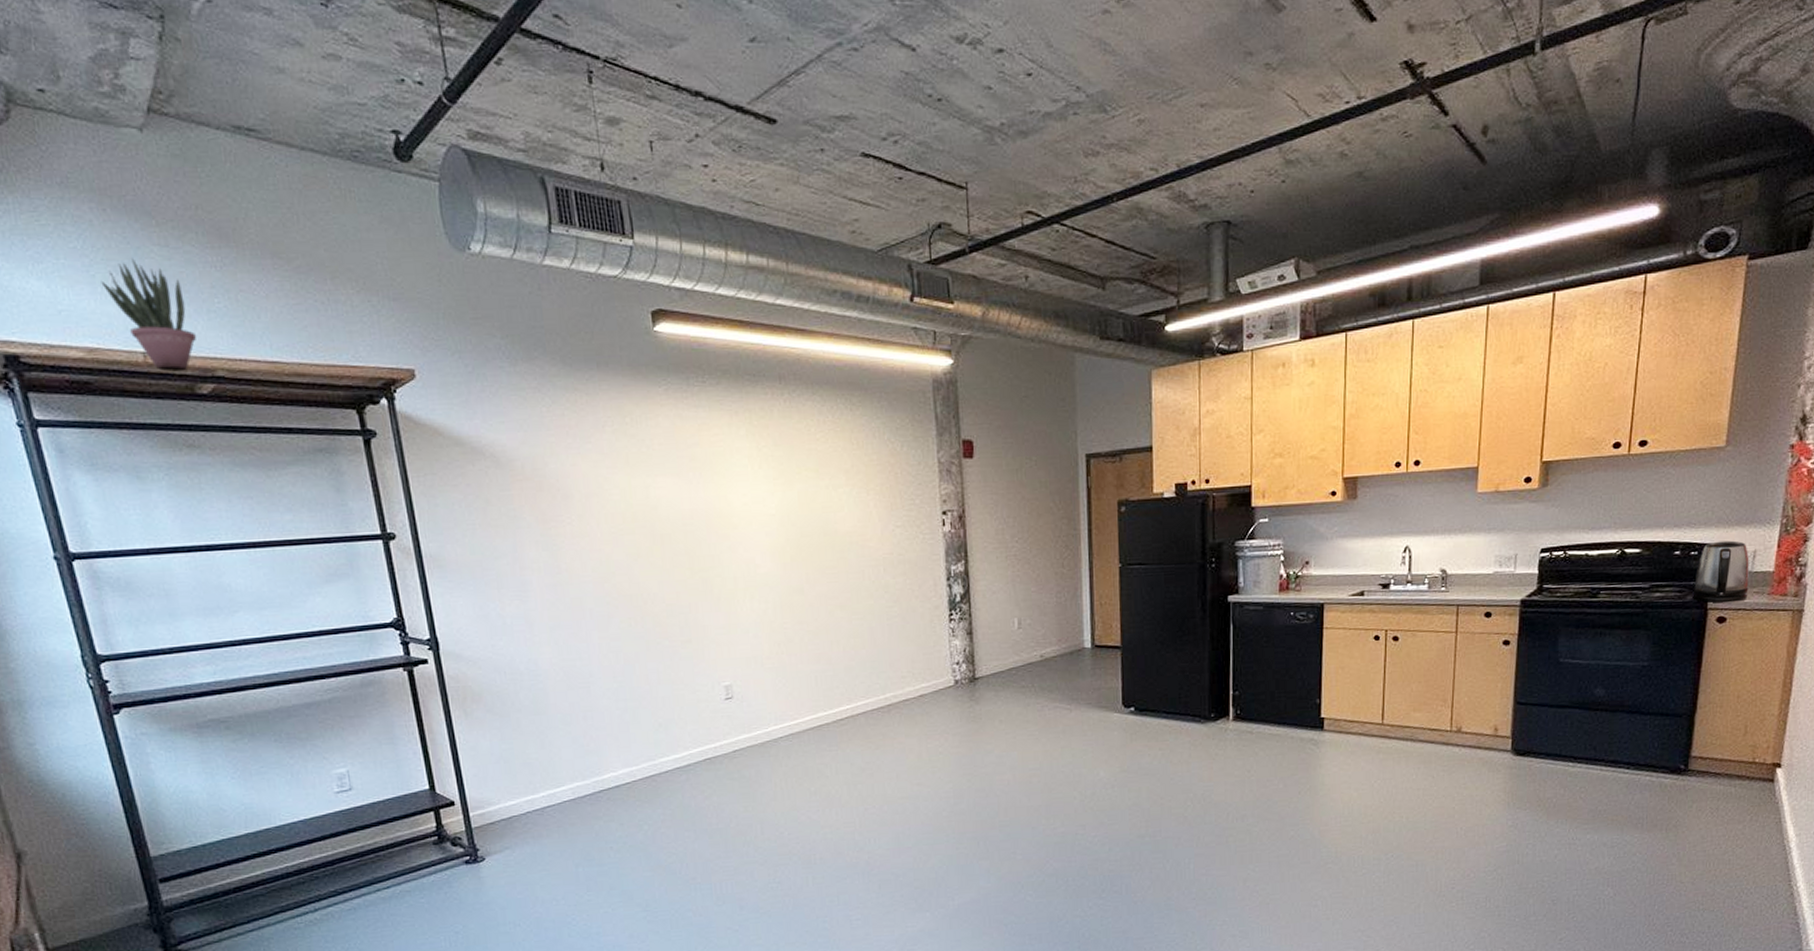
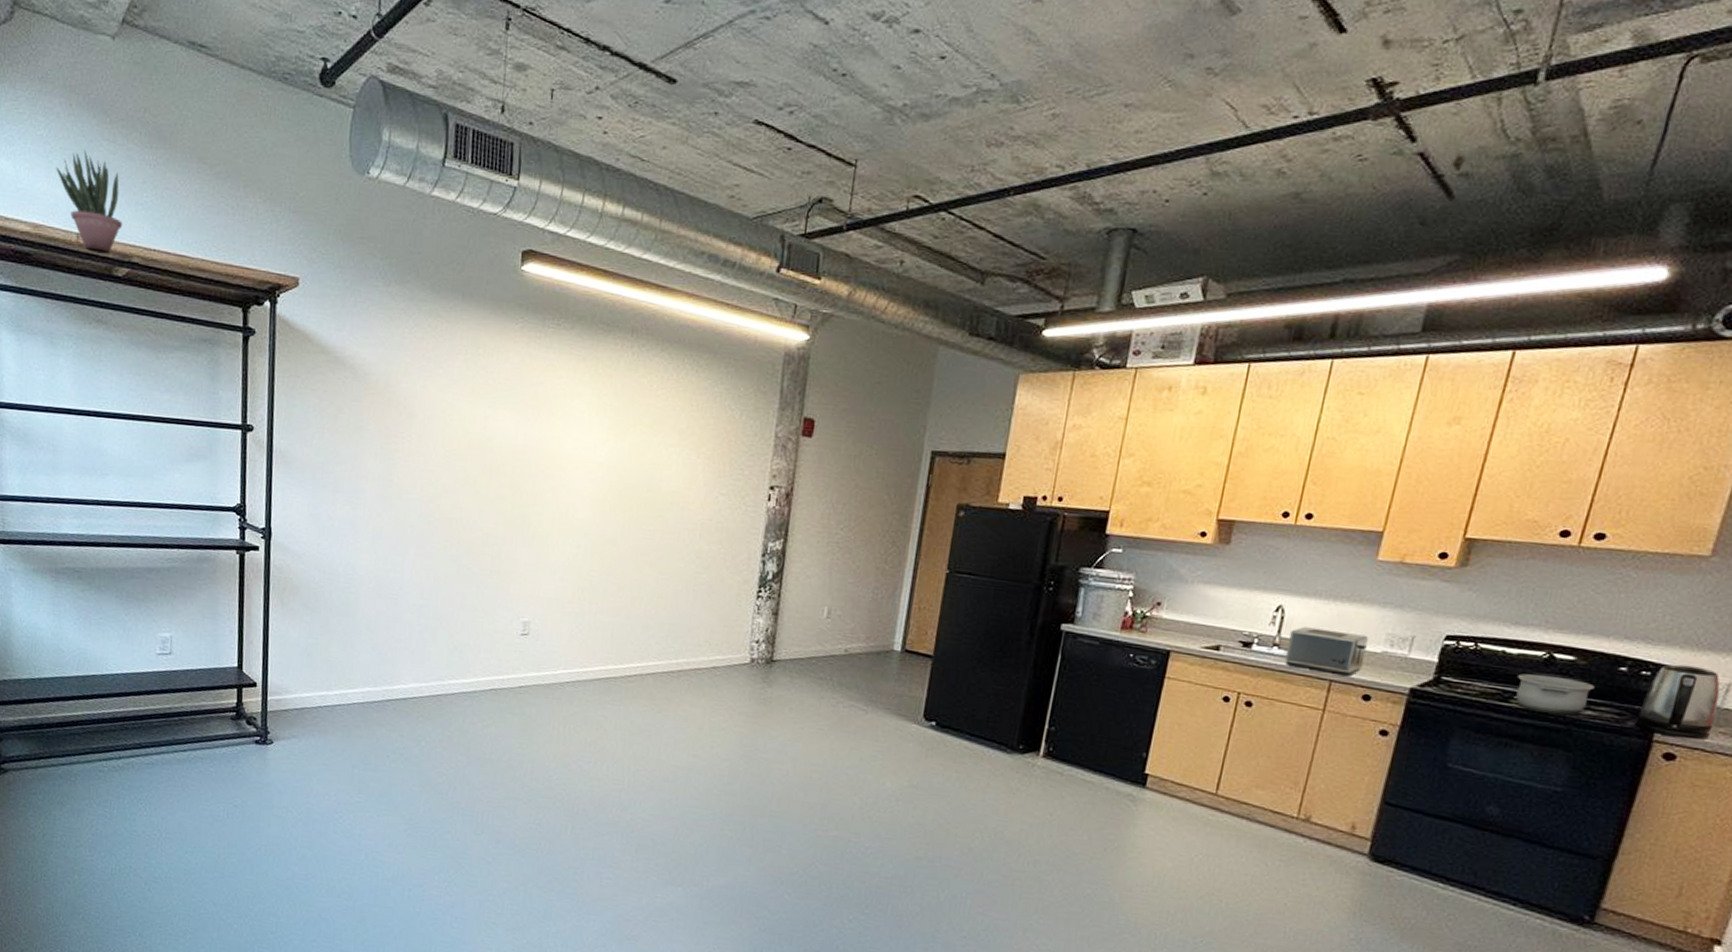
toaster: none [1418,560,1481,600] -> present [1284,626,1368,676]
cooking pot: none [1601,568,1659,602] -> present [1515,674,1595,716]

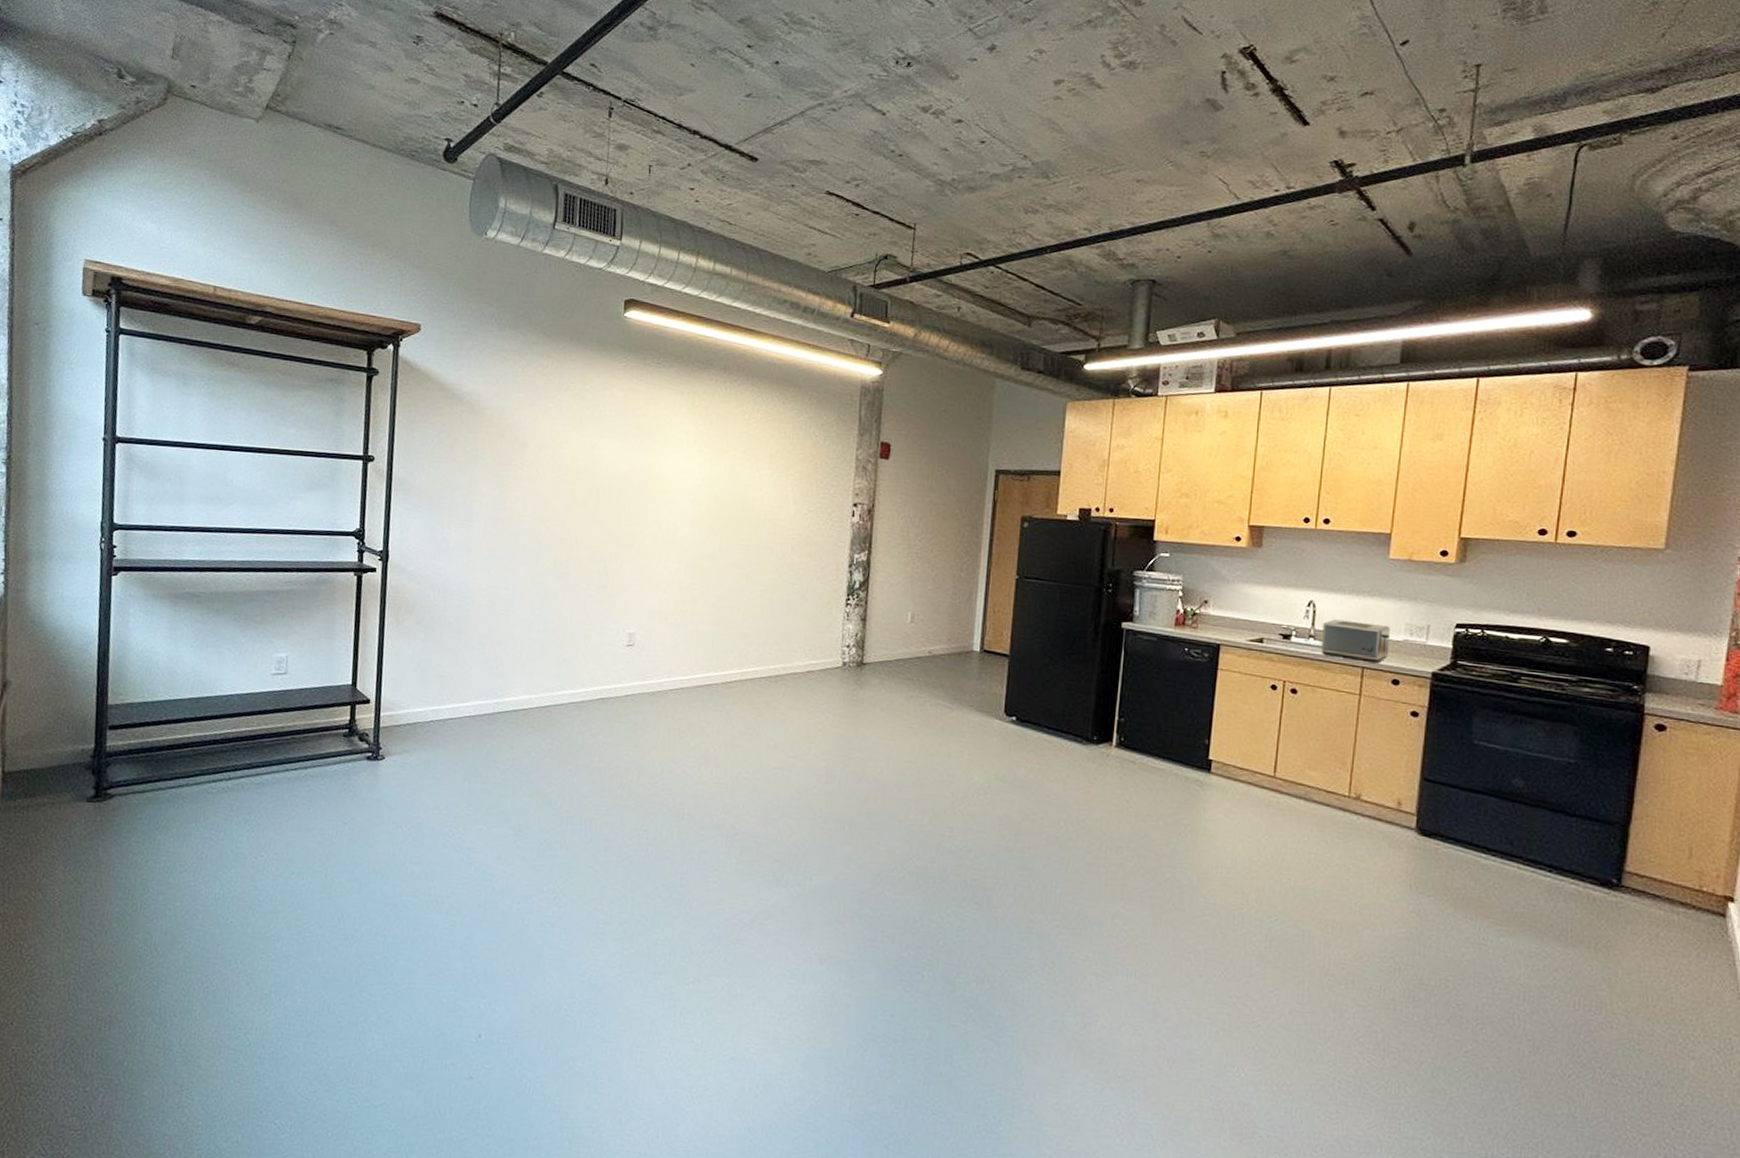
potted plant: present [56,149,123,254] -> none [197,214,258,305]
cooking pot: present [1515,674,1595,716] -> none [1522,656,1588,694]
kettle: present [1634,664,1720,741] -> none [1627,644,1693,712]

